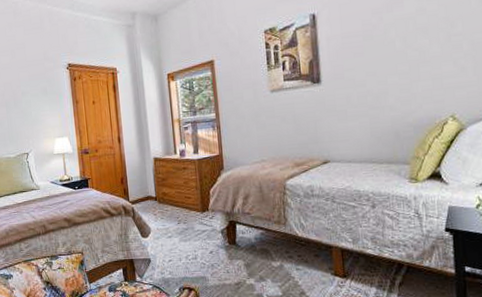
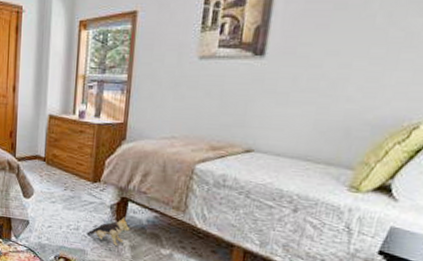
plush toy: none [204,238,242,267] -> present [87,216,130,246]

